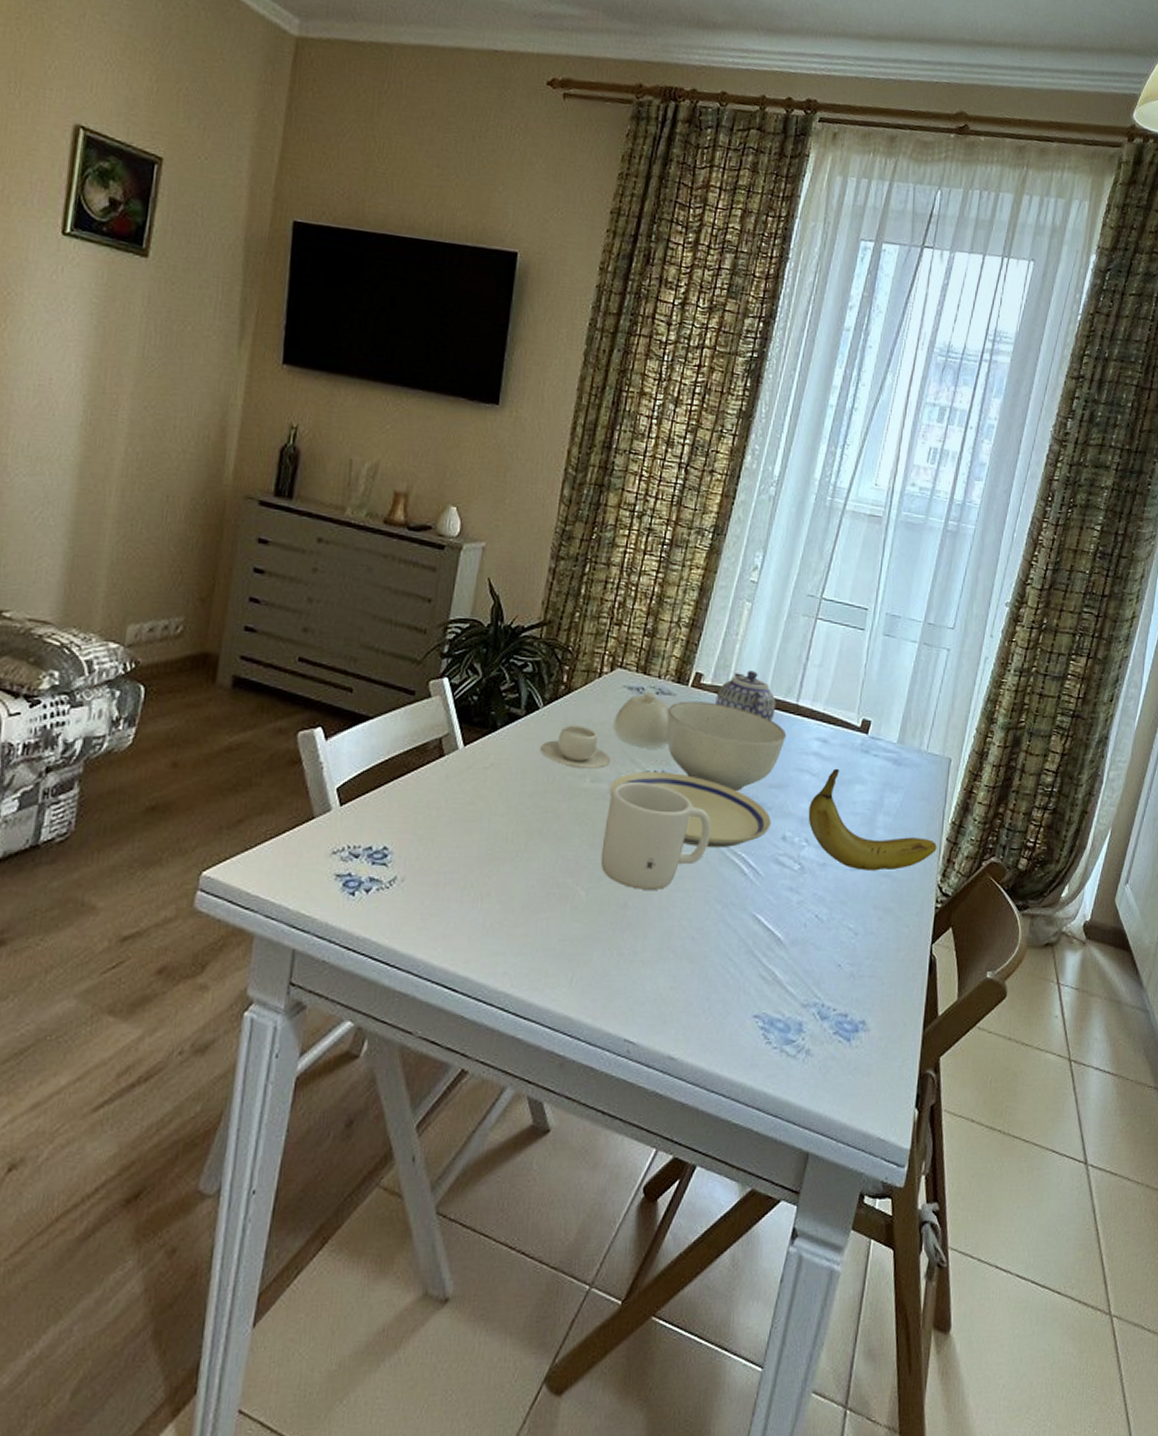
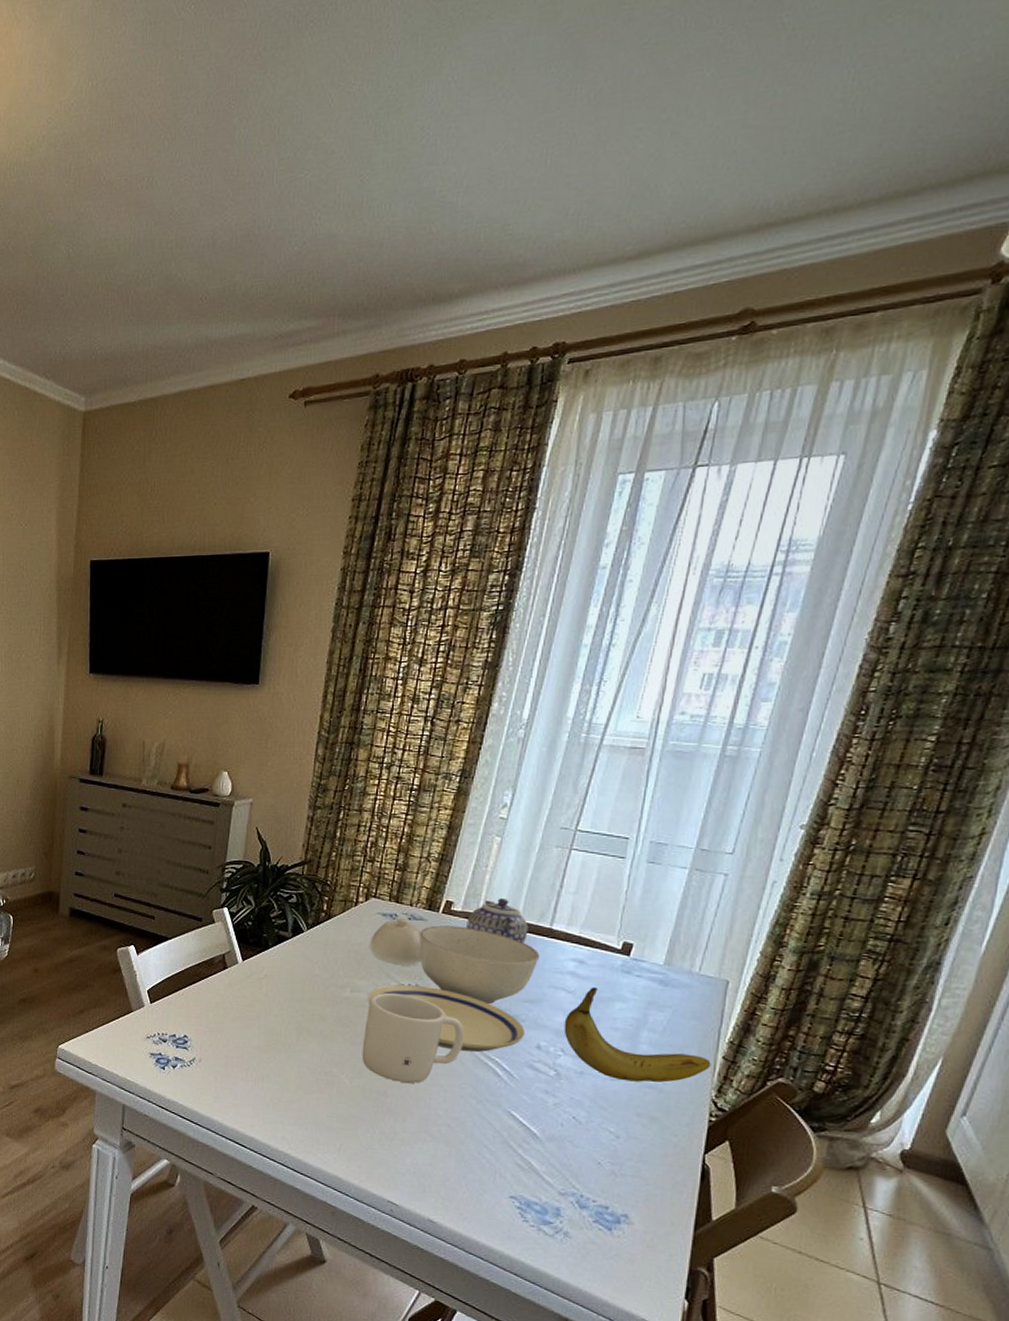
teacup: present [539,725,611,769] -> none [305,945,369,981]

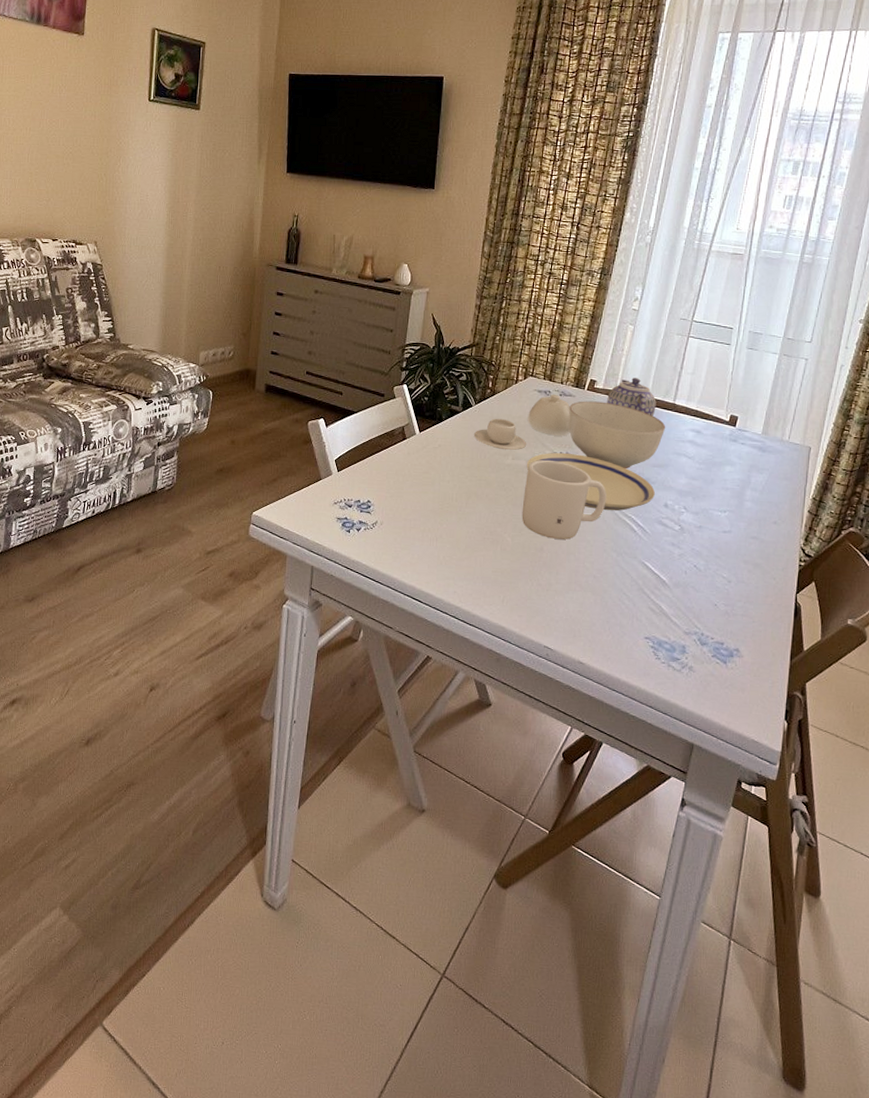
teacup: none [305,945,369,981] -> present [473,418,527,450]
fruit: present [564,987,711,1083] -> none [686,453,800,534]

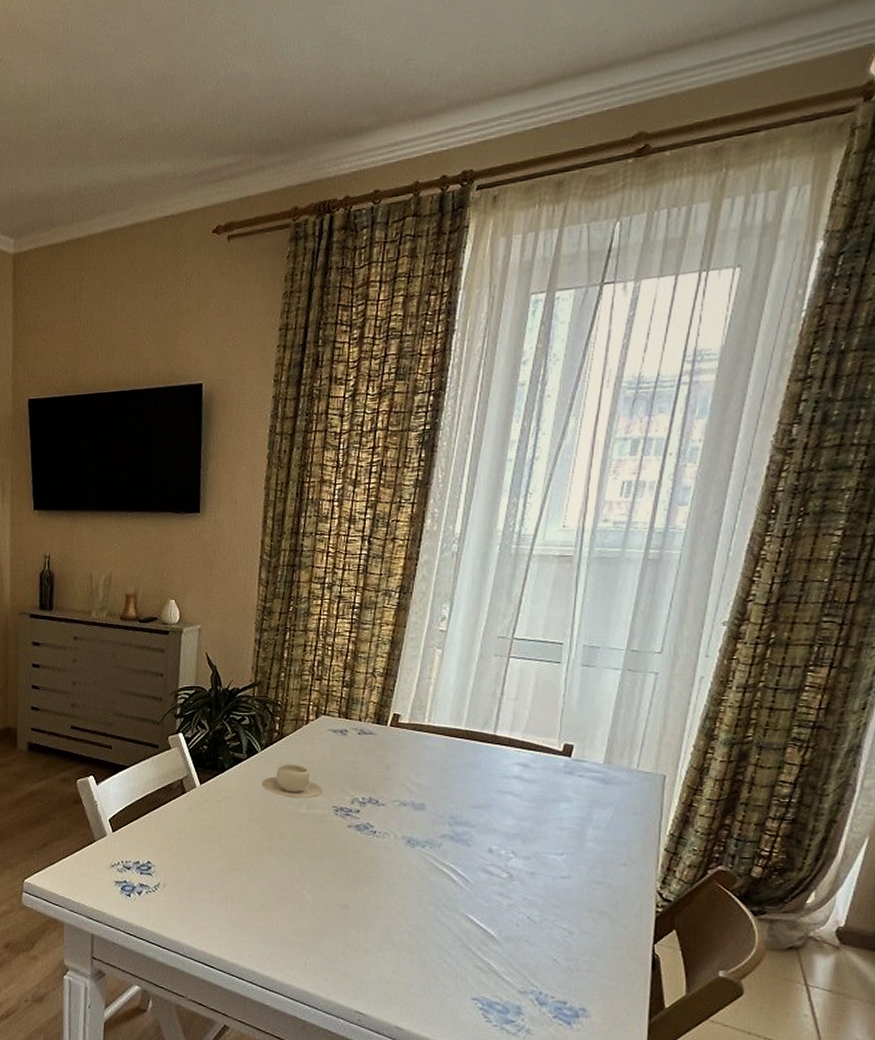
mug: present [522,459,607,539] -> none [321,806,419,894]
plate: present [526,453,655,511] -> none [324,799,476,860]
sugar bowl: present [527,394,571,436] -> none [322,734,373,780]
bowl: present [568,401,666,468] -> none [370,738,486,811]
teapot: present [606,378,656,417] -> none [413,708,473,751]

